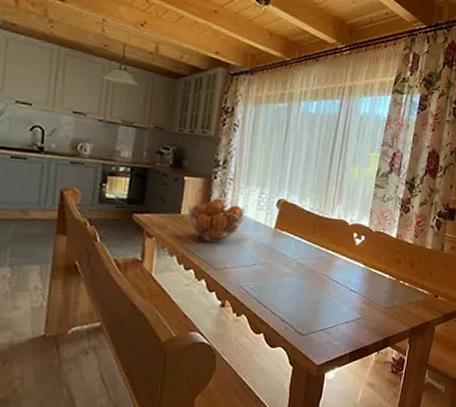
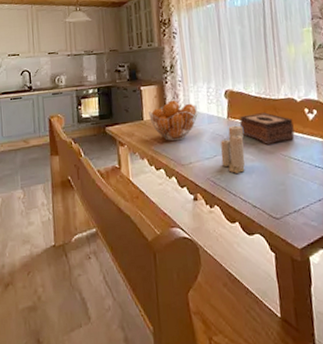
candle: none [259,236,288,286] -> present [220,124,245,173]
tissue box: none [285,228,340,263] -> present [239,112,295,145]

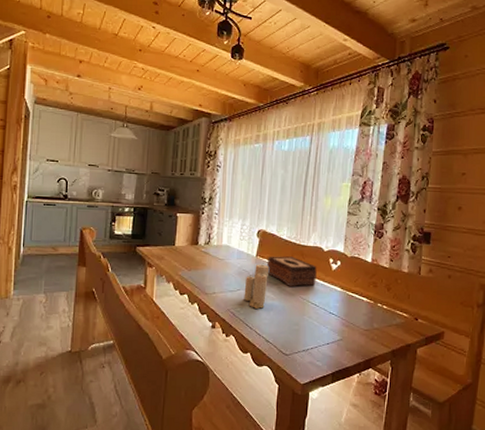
fruit basket: present [149,100,199,141] -> none [181,231,230,271]

